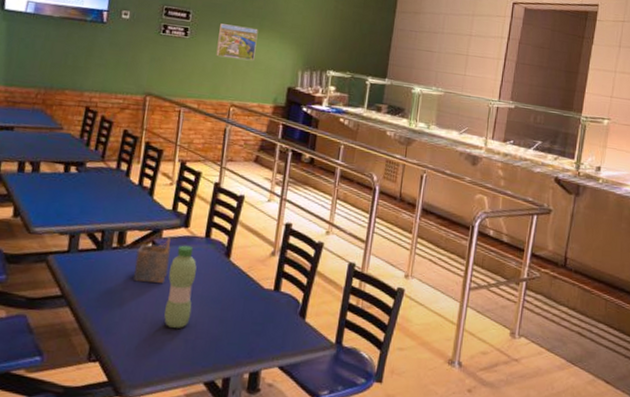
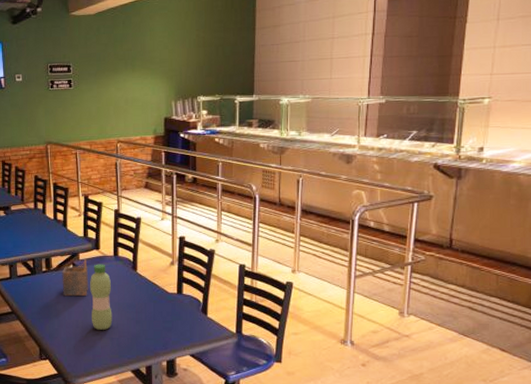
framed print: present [216,23,258,60] -> none [98,69,131,101]

